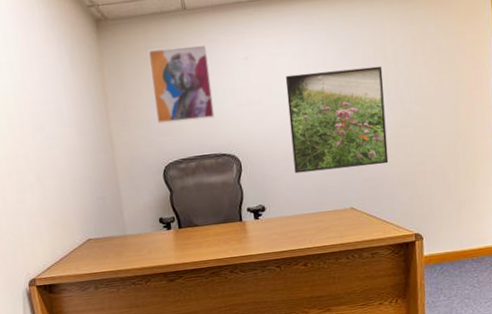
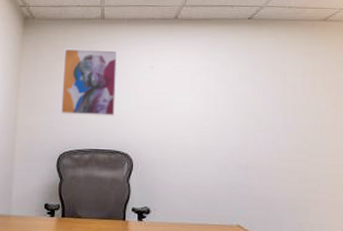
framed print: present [285,66,389,174] -> none [185,87,281,186]

